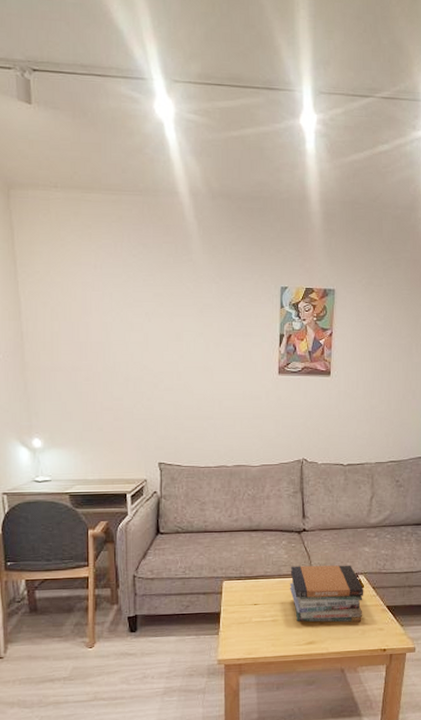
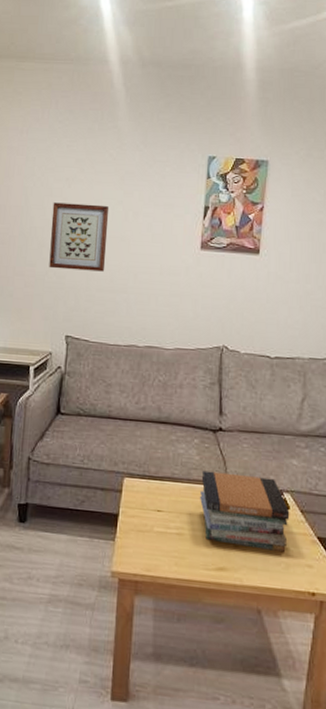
wall art: none [134,337,191,401] -> present [49,202,110,272]

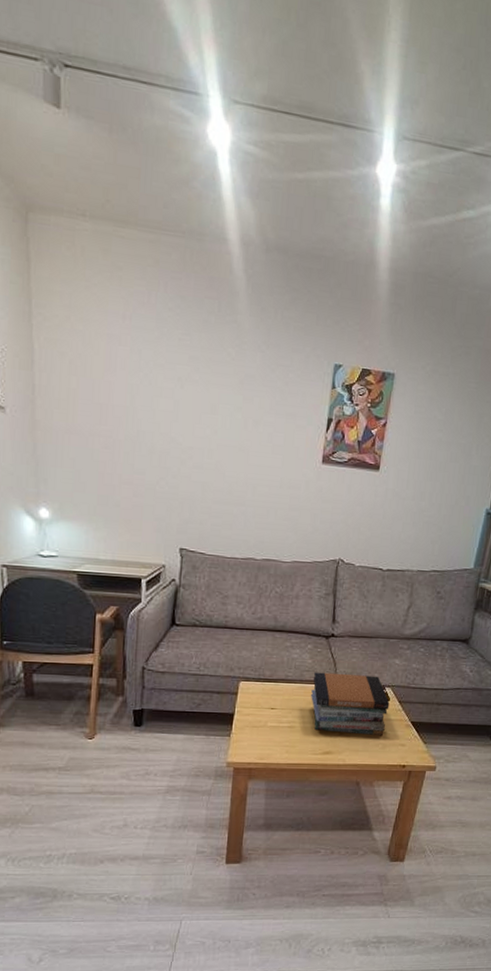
wall art: present [49,202,110,272] -> none [160,404,227,483]

